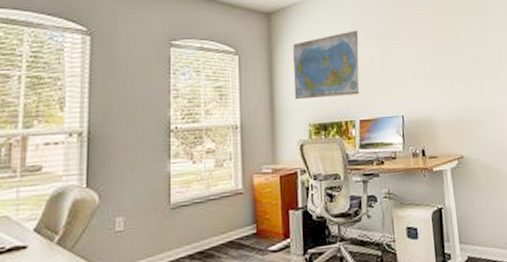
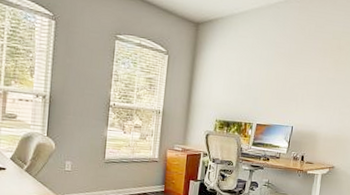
world map: present [293,30,360,100] -> none [207,49,270,104]

